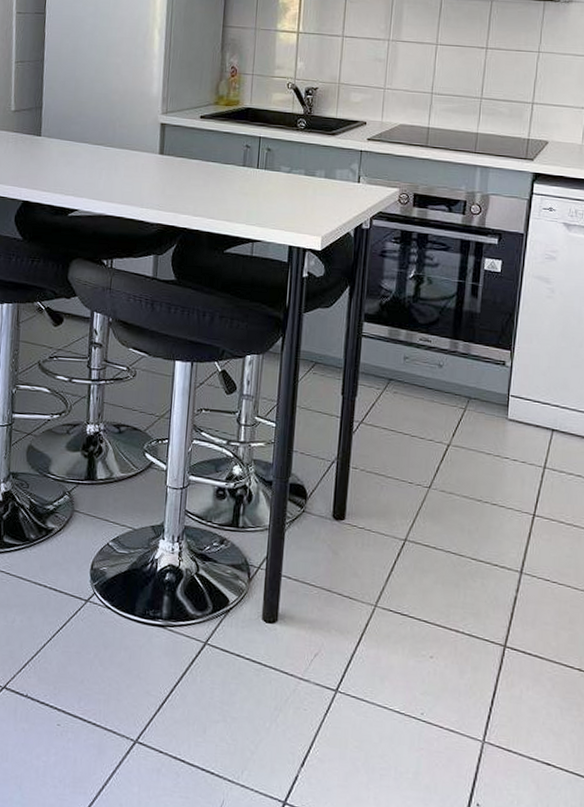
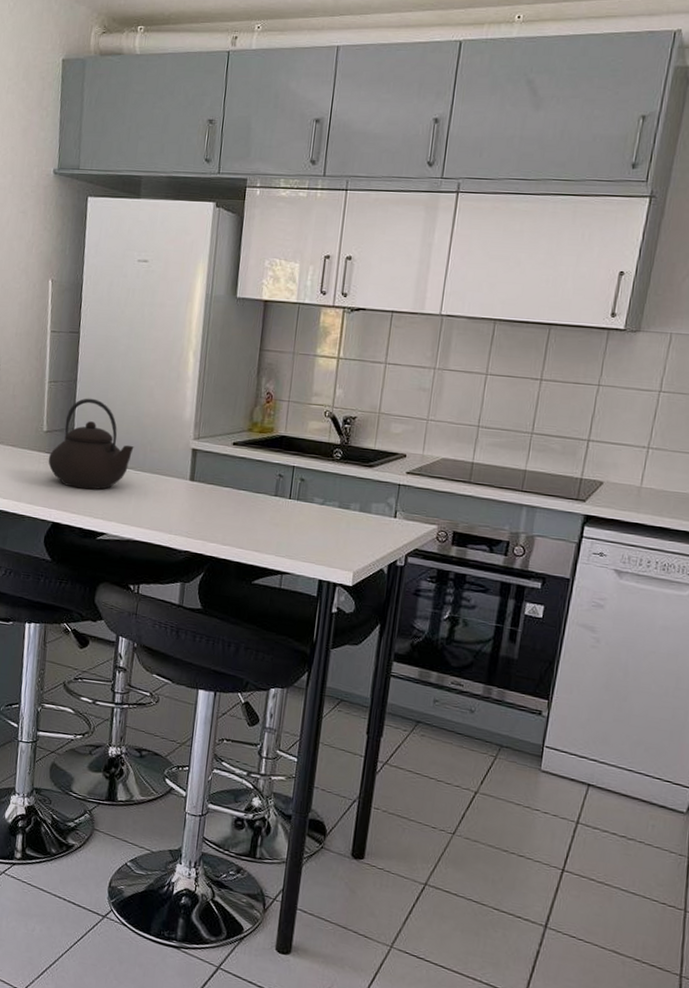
teapot: none [16,77,103,167] -> present [48,398,134,490]

